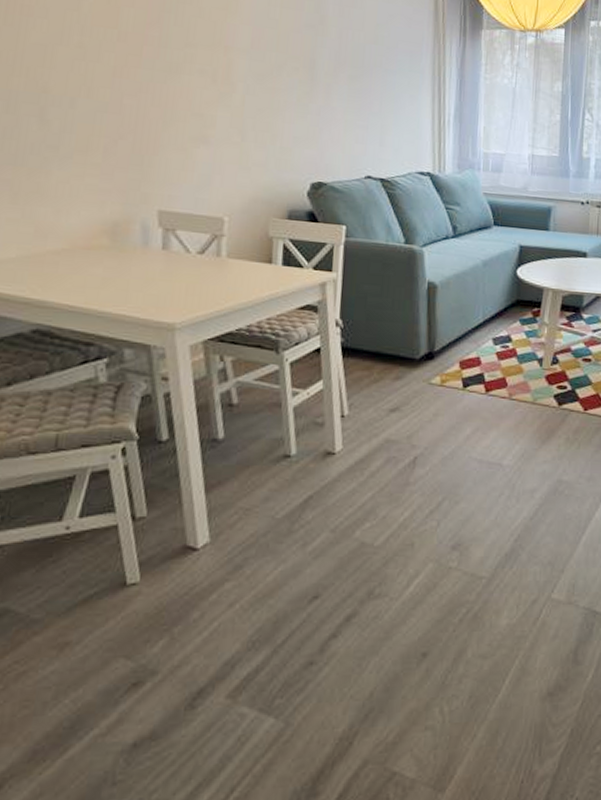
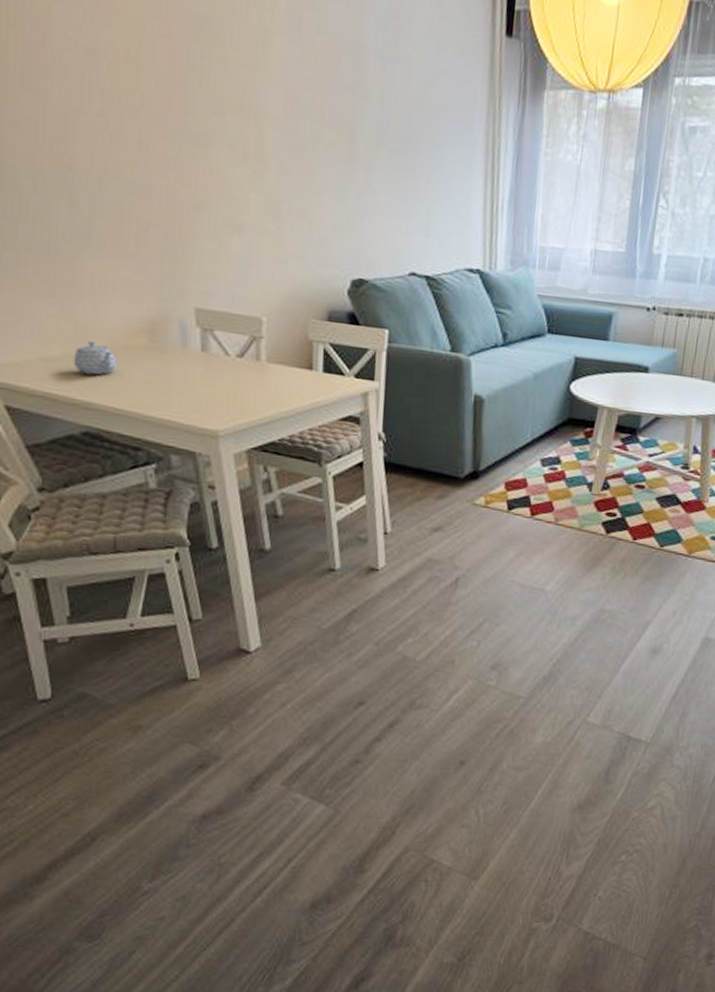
teapot: none [29,242,76,275] -> present [73,340,118,376]

